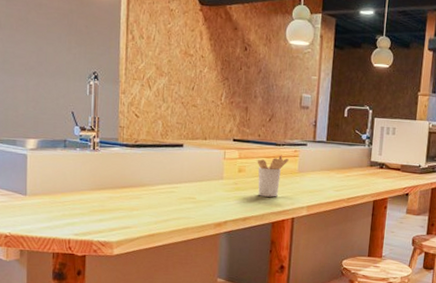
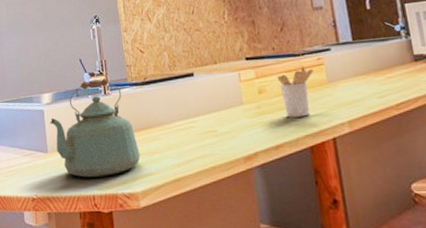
kettle: none [32,133,120,225] -> present [50,79,140,178]

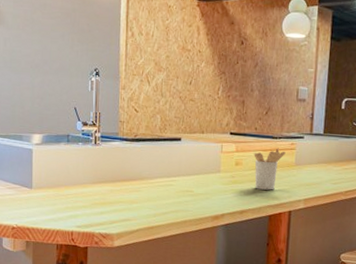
kettle: present [50,79,140,178] -> none [37,128,121,217]

